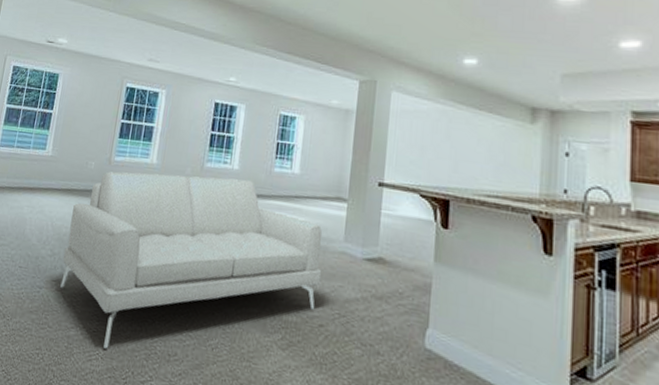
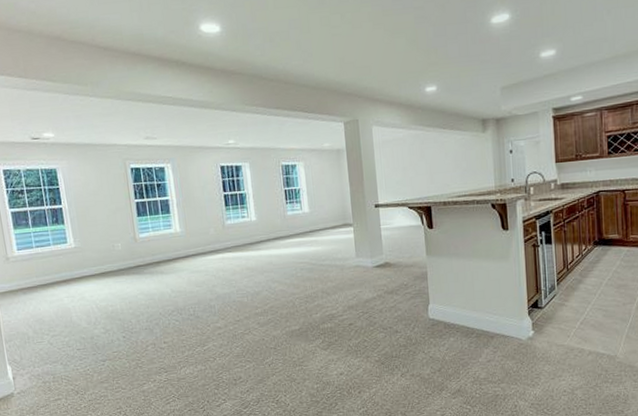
sofa: present [60,172,322,349] -> none [111,227,344,391]

